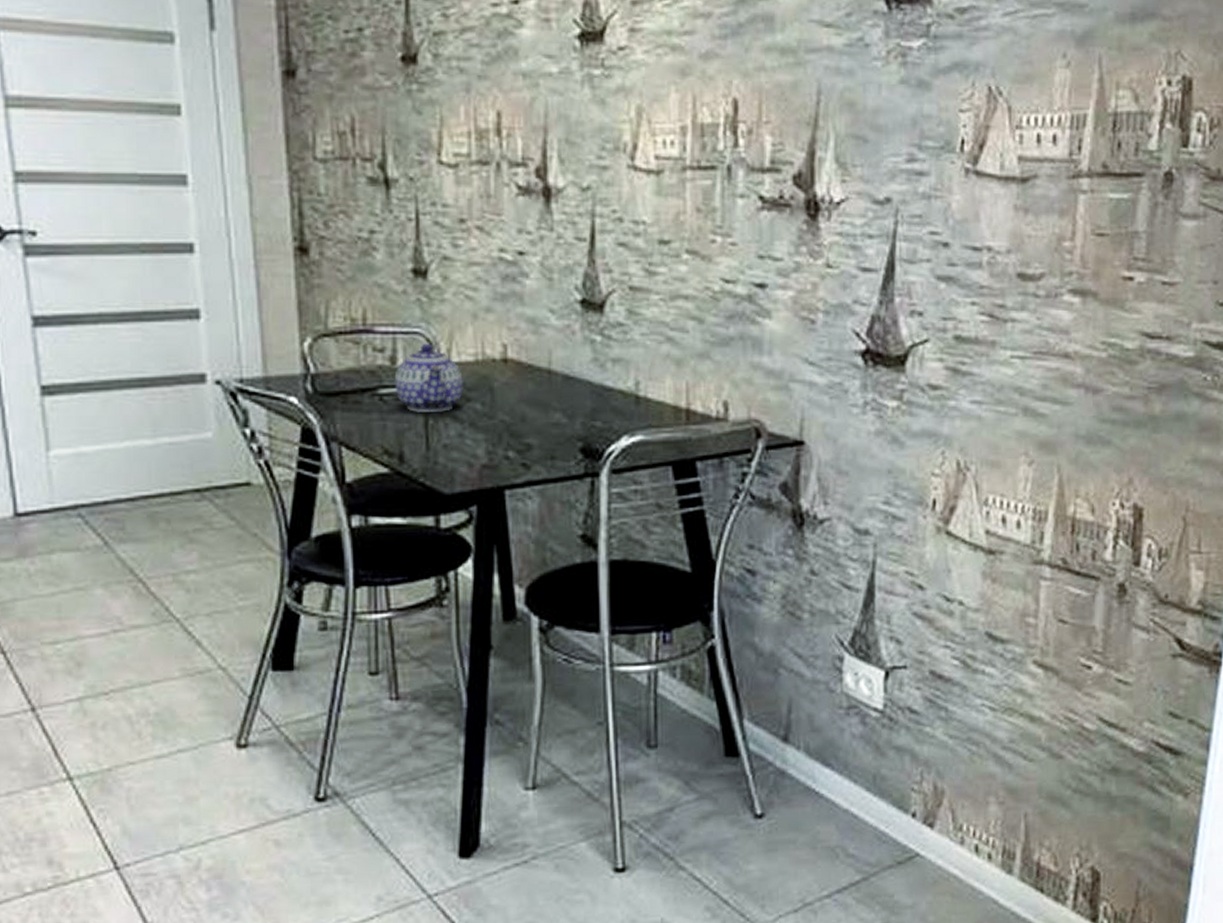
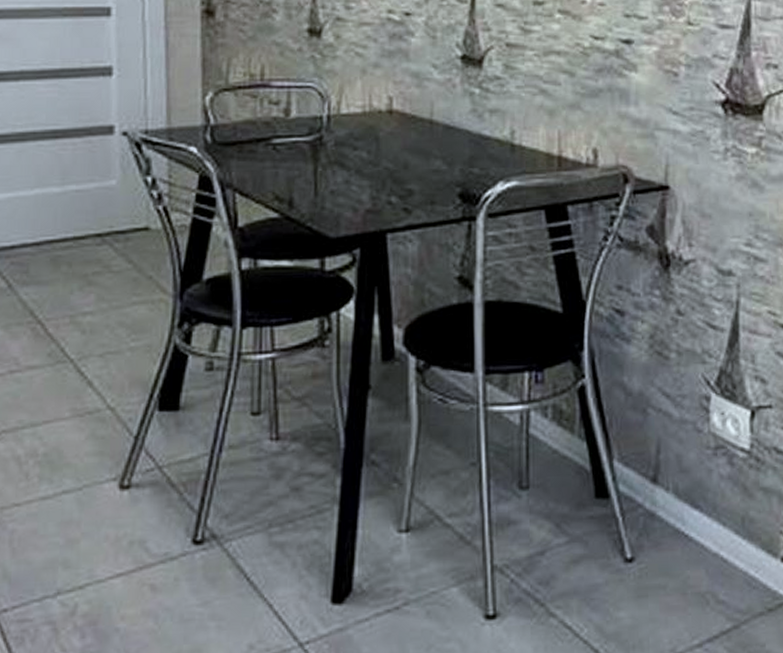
teapot: present [394,343,463,412] -> none [287,96,351,160]

